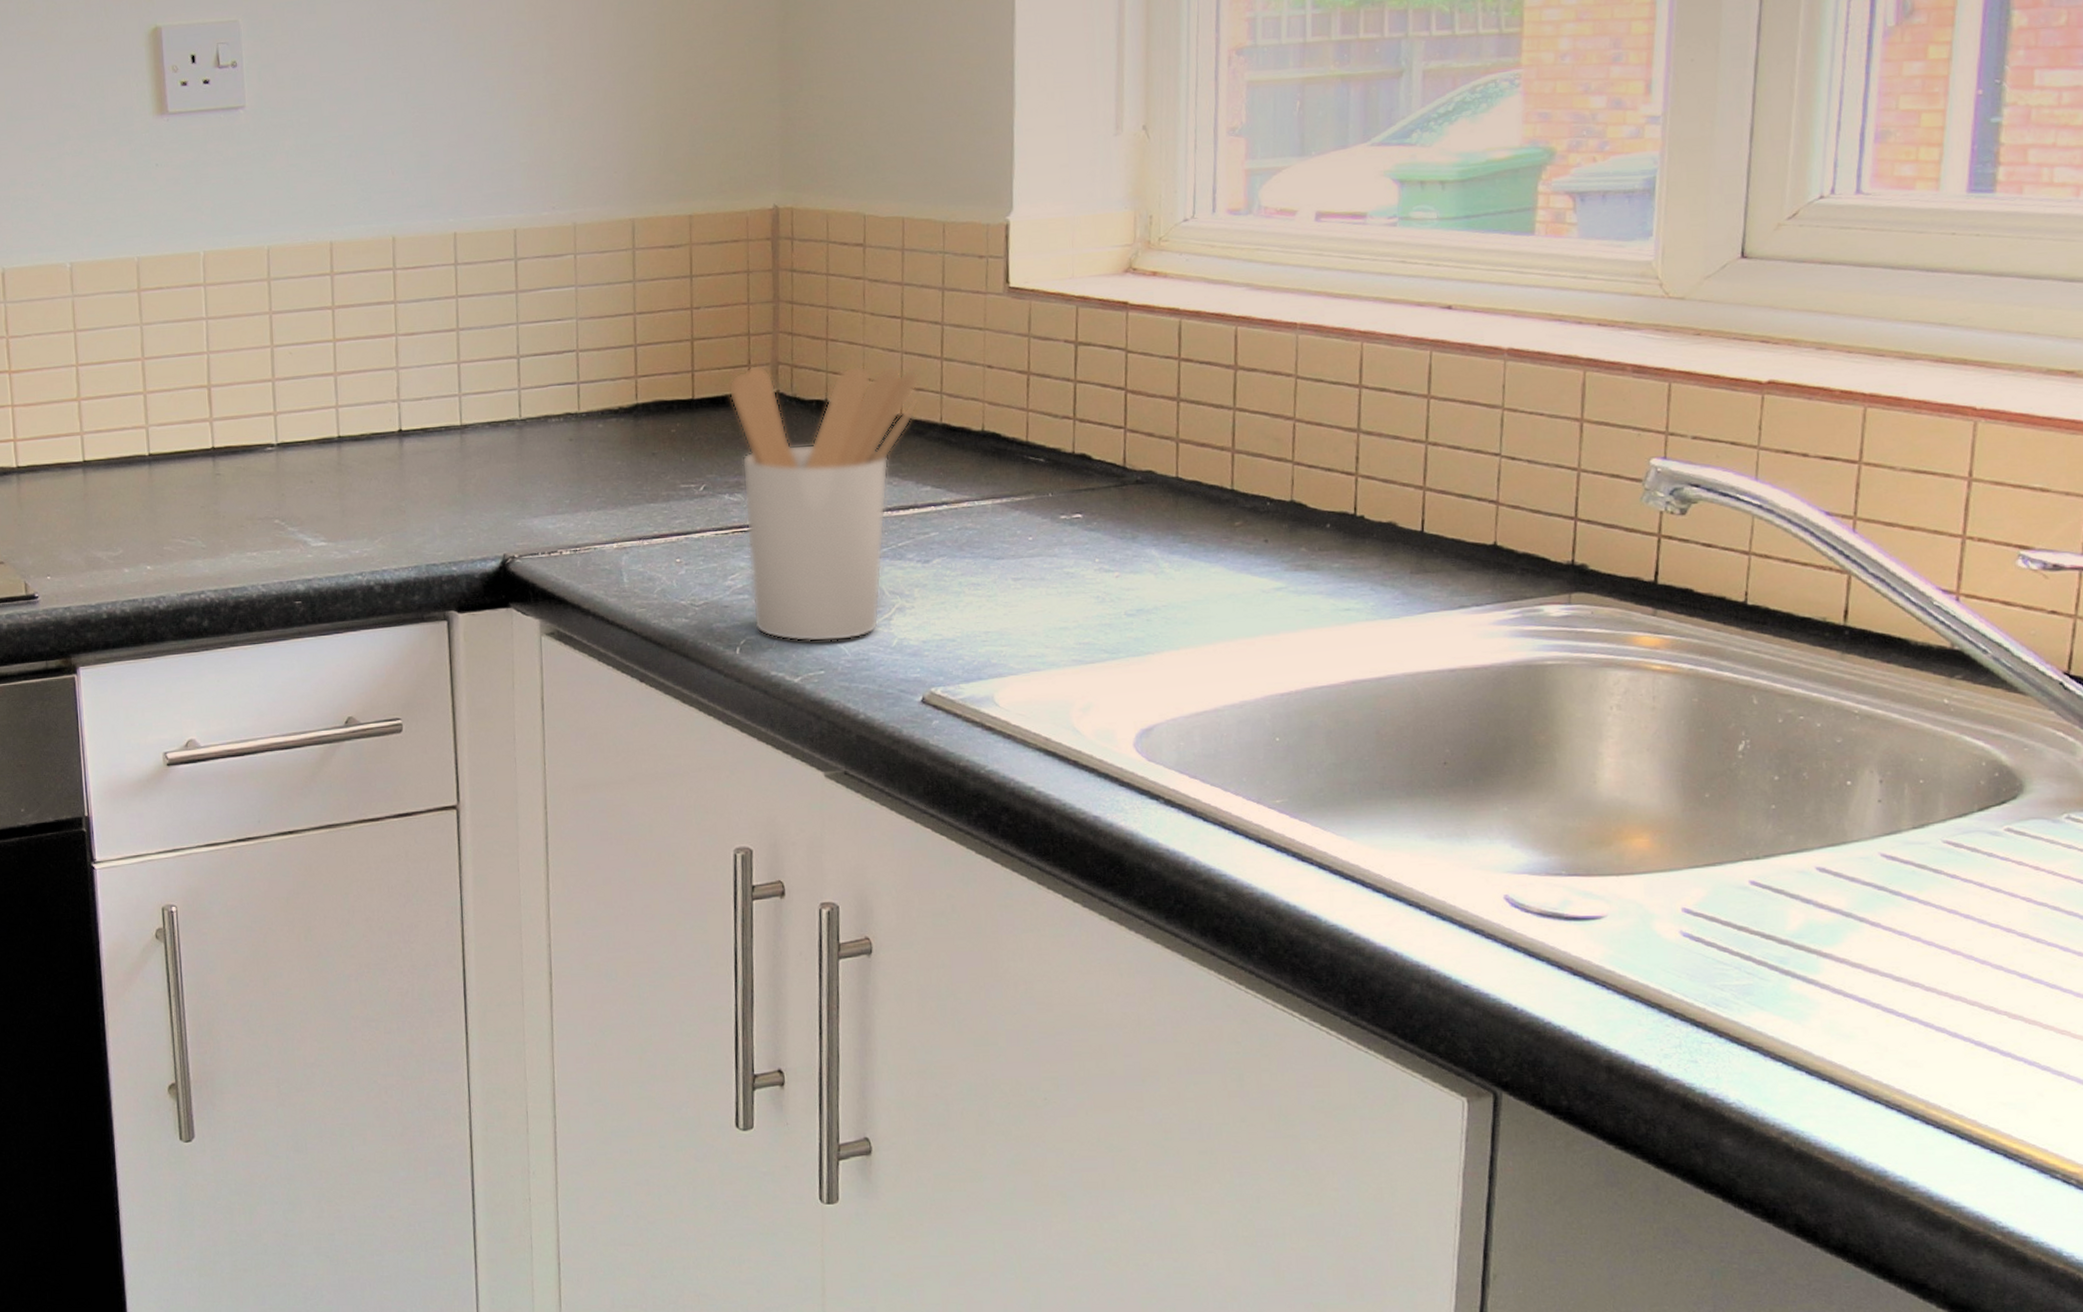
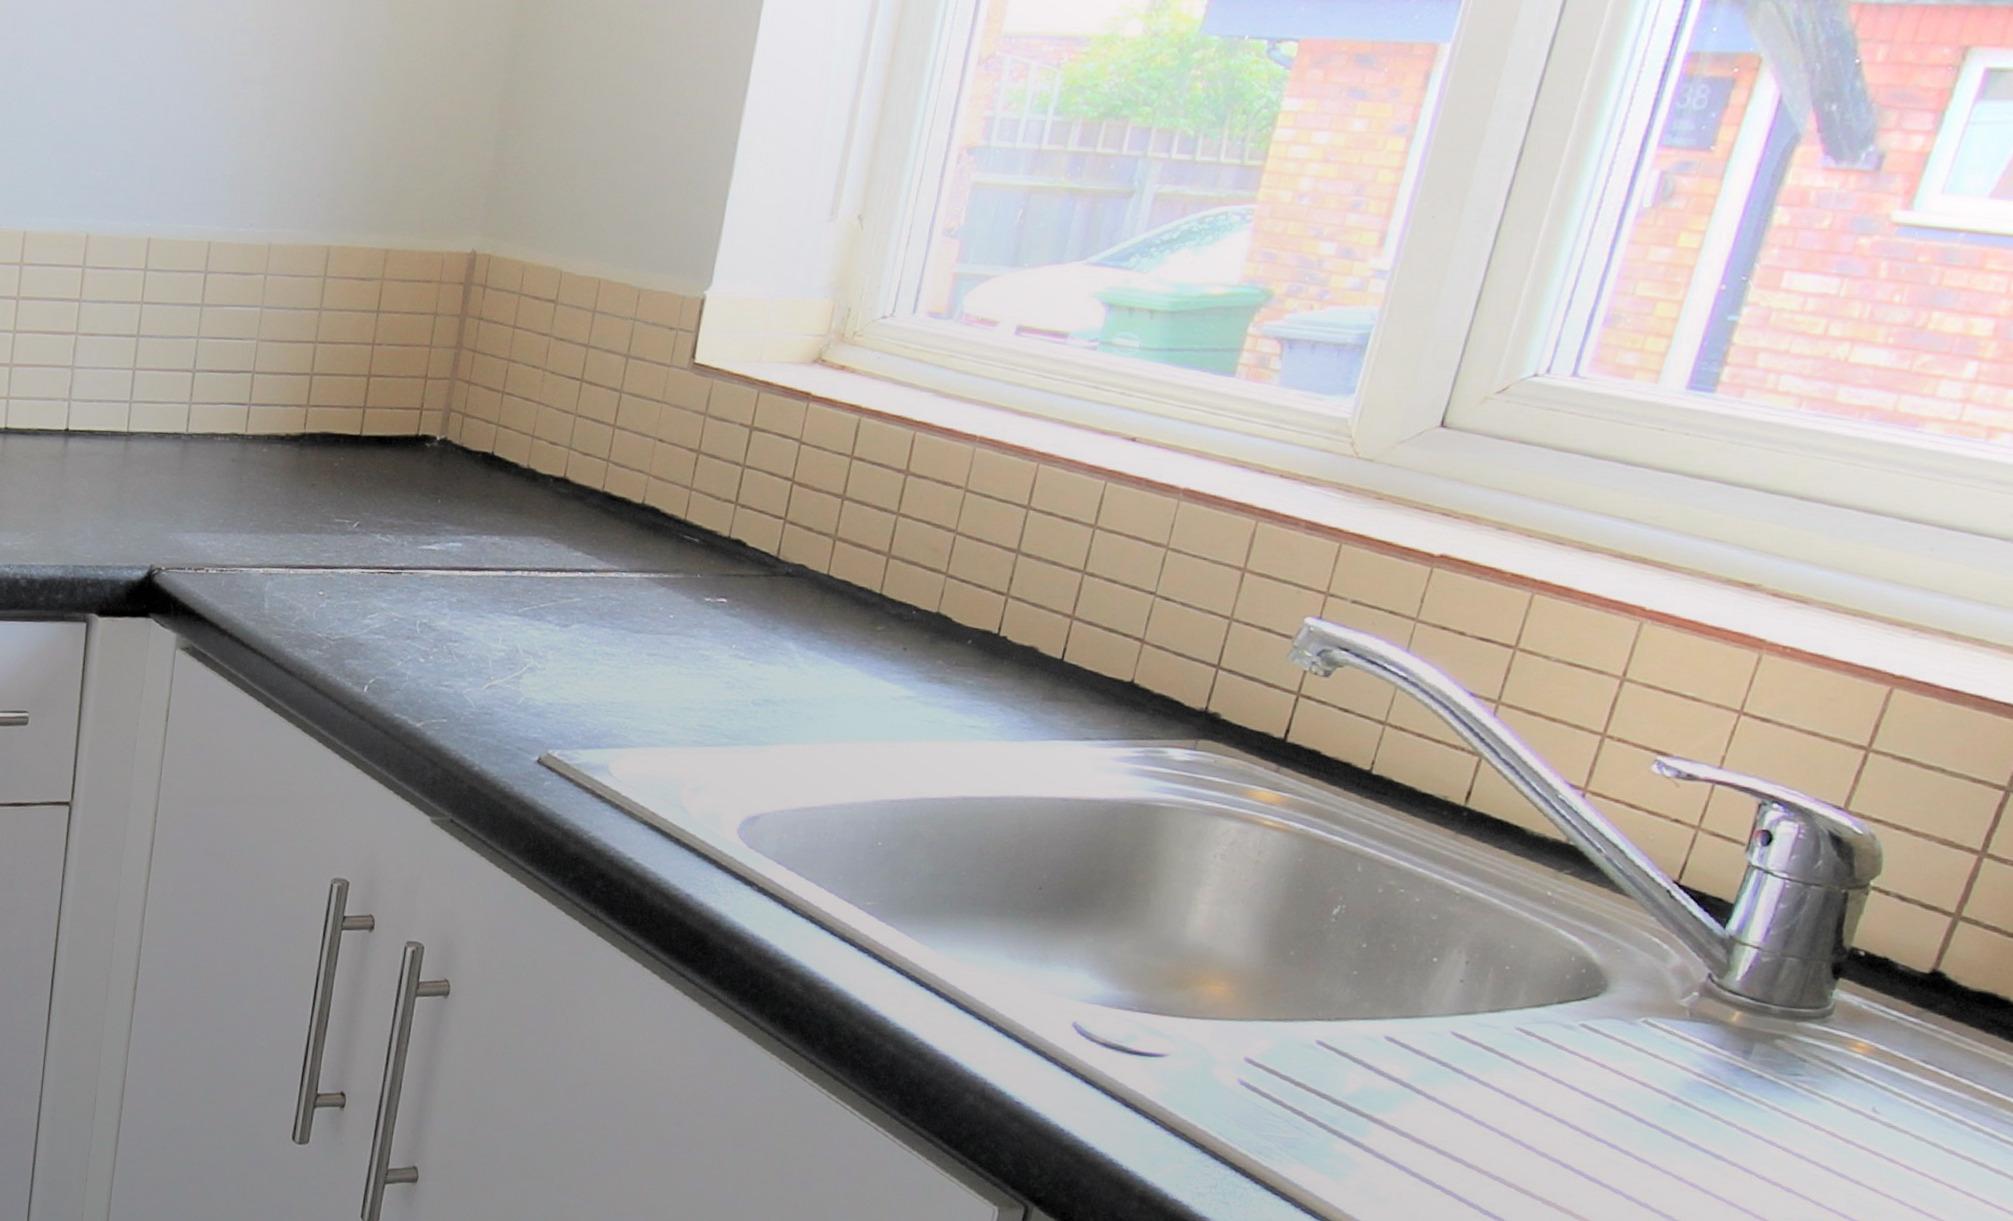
utensil holder: present [728,365,920,643] -> none [385,409,590,693]

